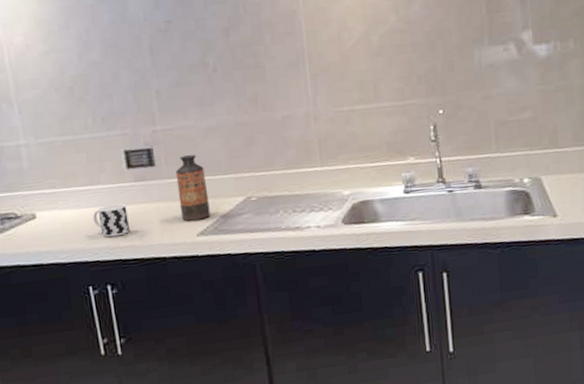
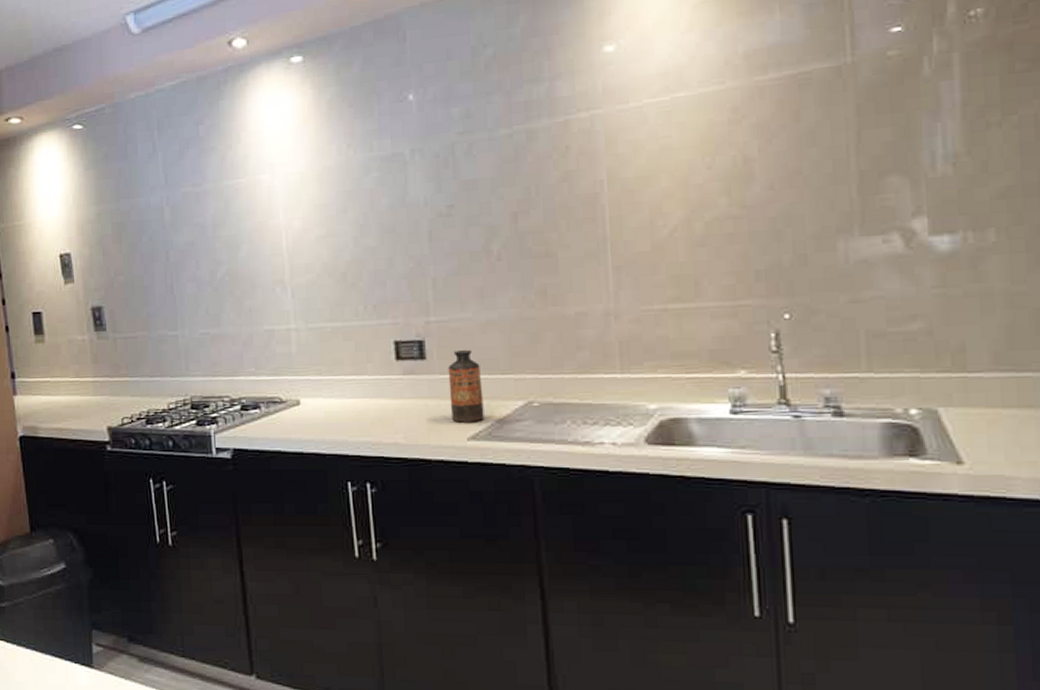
cup: present [92,203,130,238] -> none [356,396,394,432]

